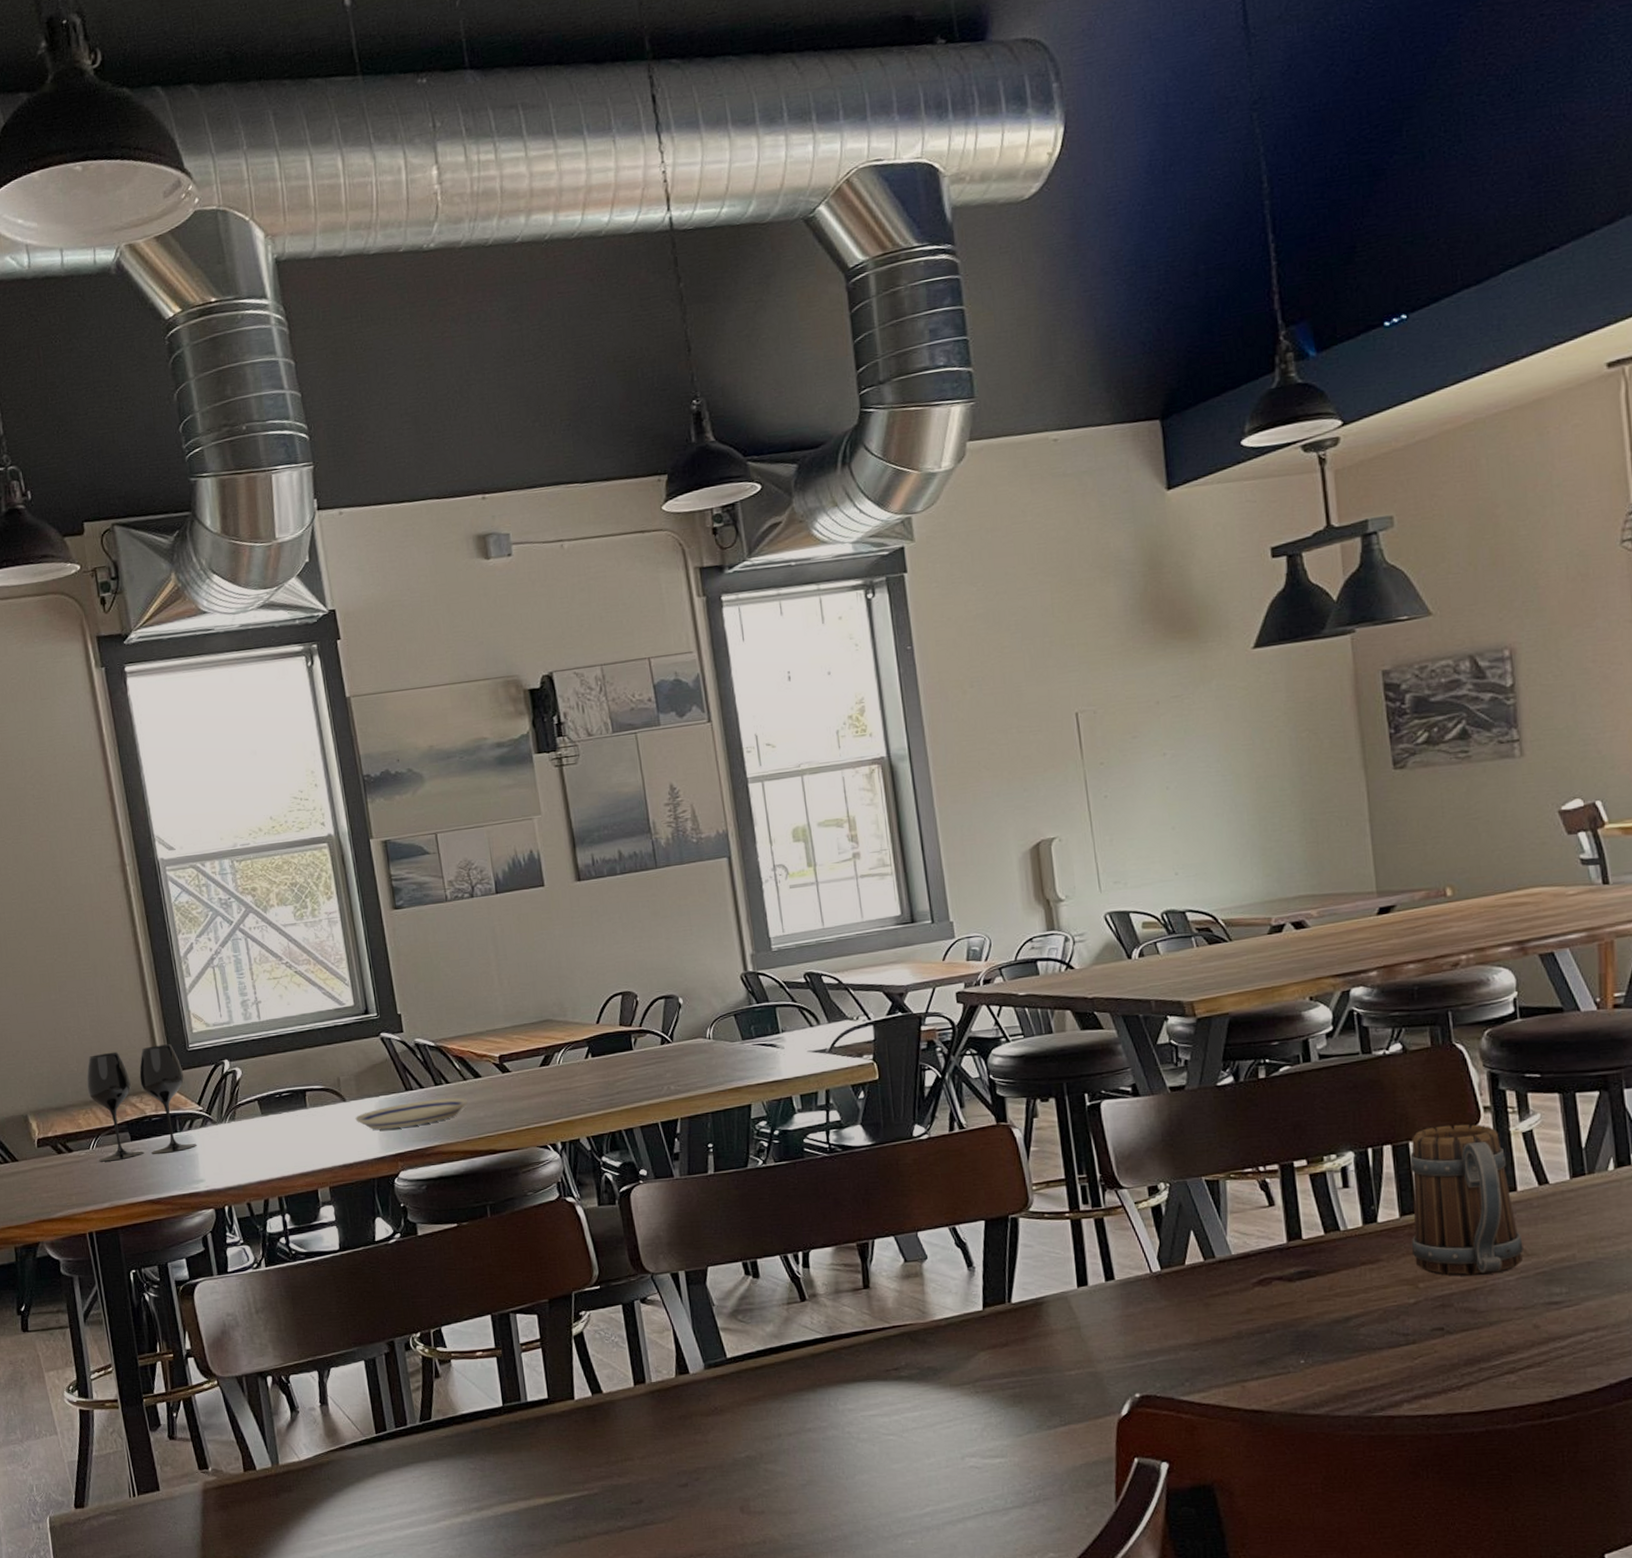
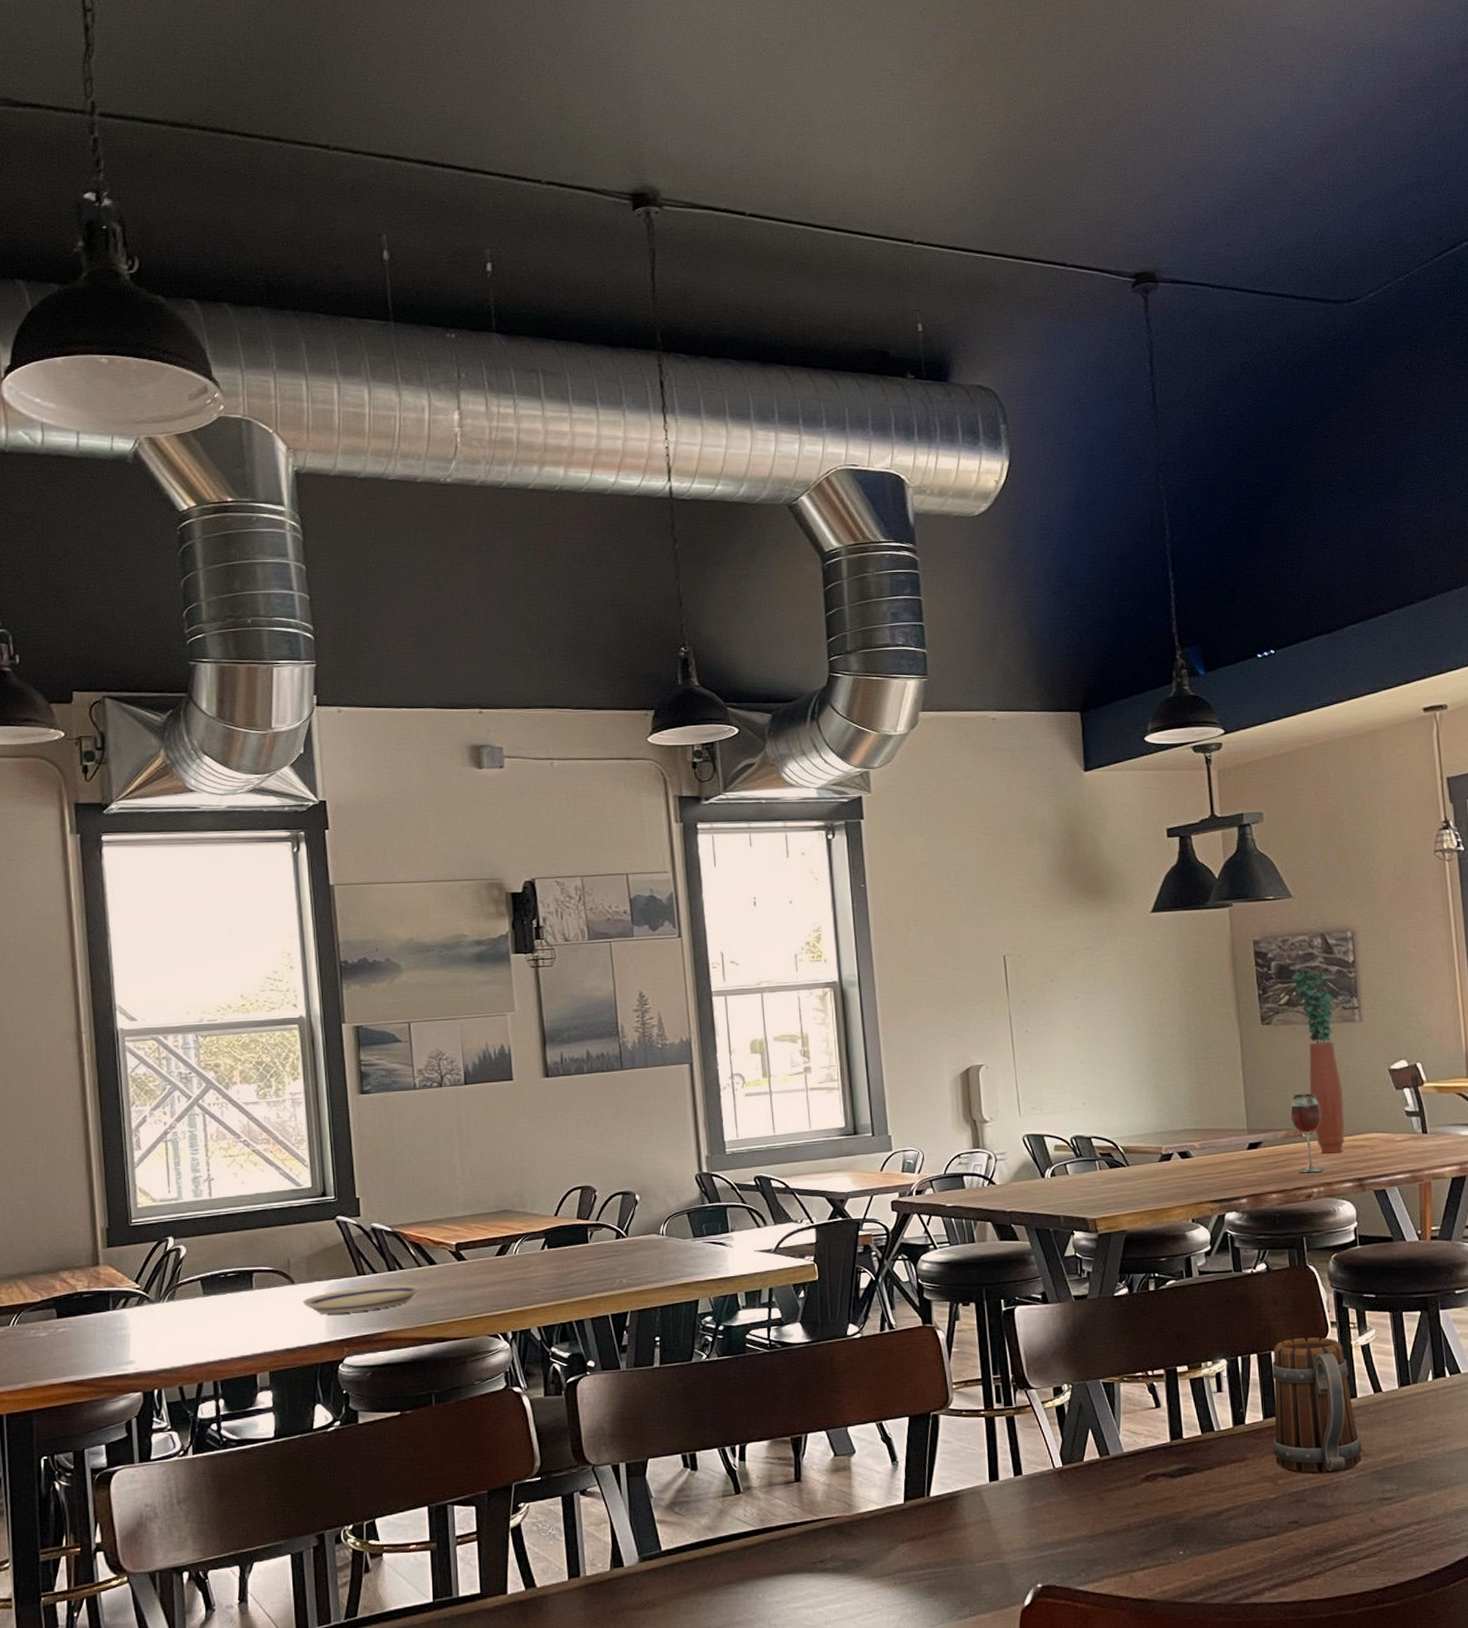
wine glass: present [86,1044,197,1162] -> none [13,1218,130,1340]
wineglass: none [1431,845,1475,939] -> present [1290,1093,1325,1173]
vase: none [1432,692,1501,915] -> present [1291,965,1345,1154]

